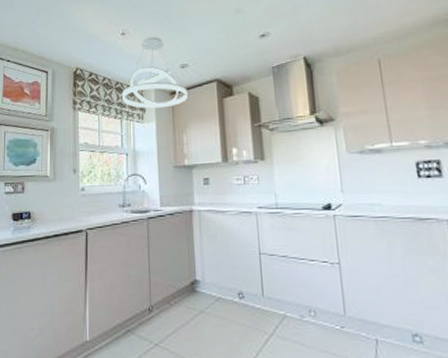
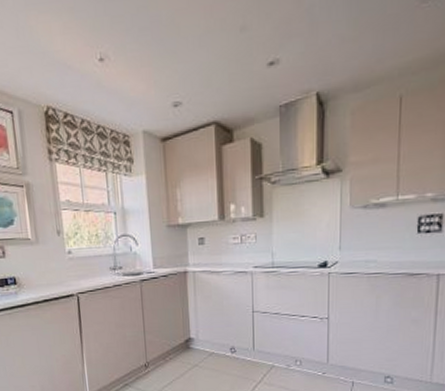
pendant light: present [121,36,188,109] -> none [104,63,182,159]

